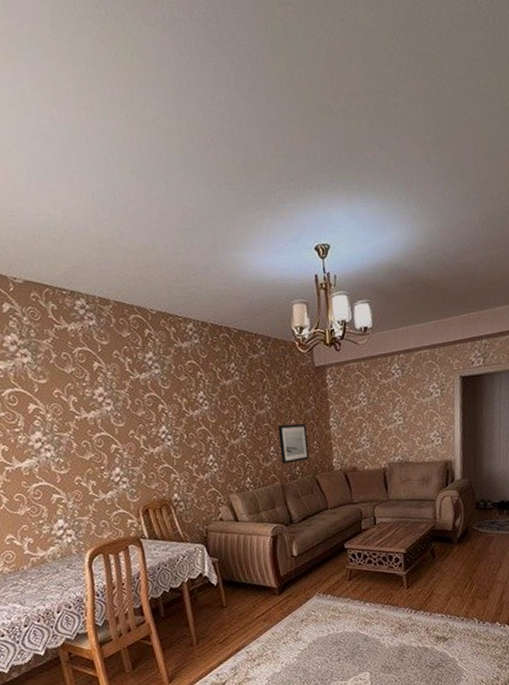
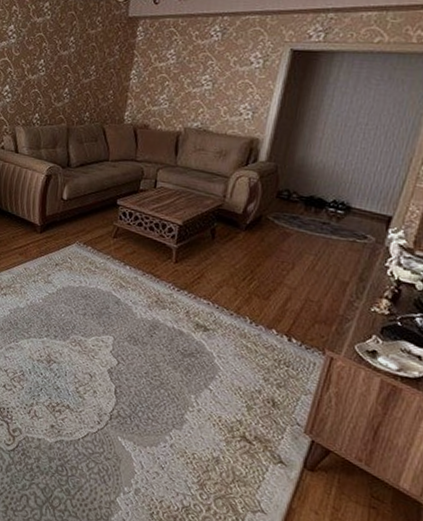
wall art: present [277,423,309,464] -> none [72,69,106,108]

